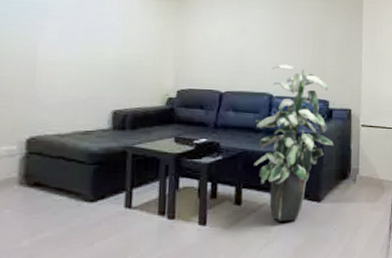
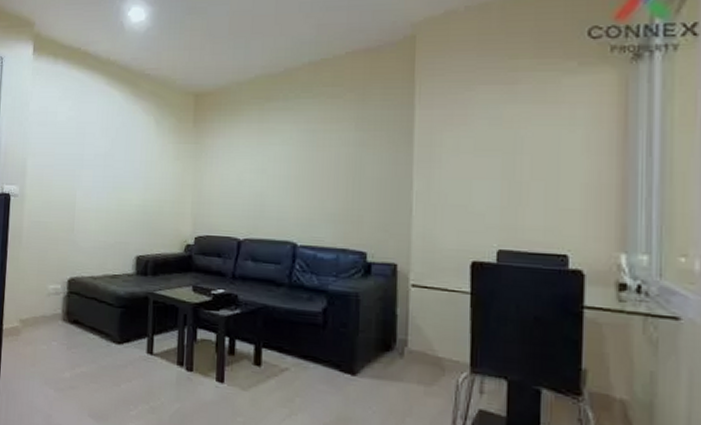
indoor plant: present [254,64,334,221] -> none [275,208,373,393]

